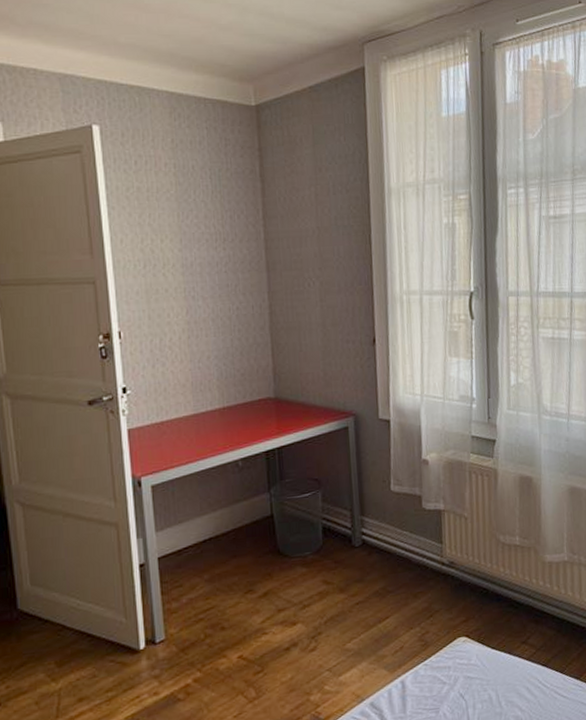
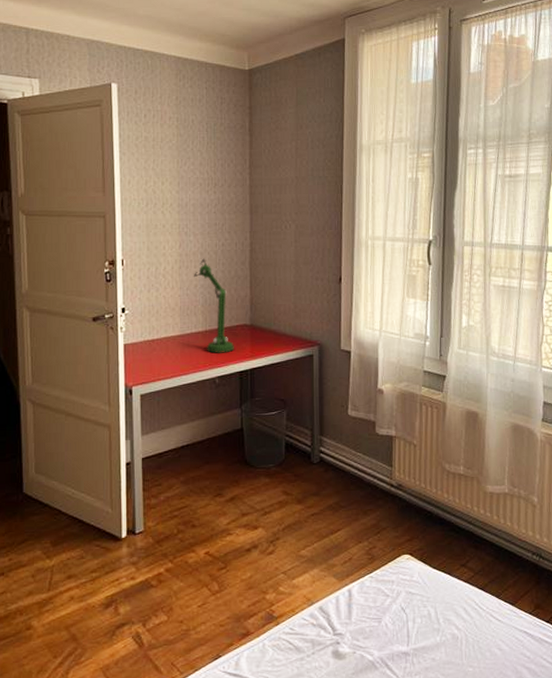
desk lamp: none [204,325,258,433] -> present [193,258,234,354]

